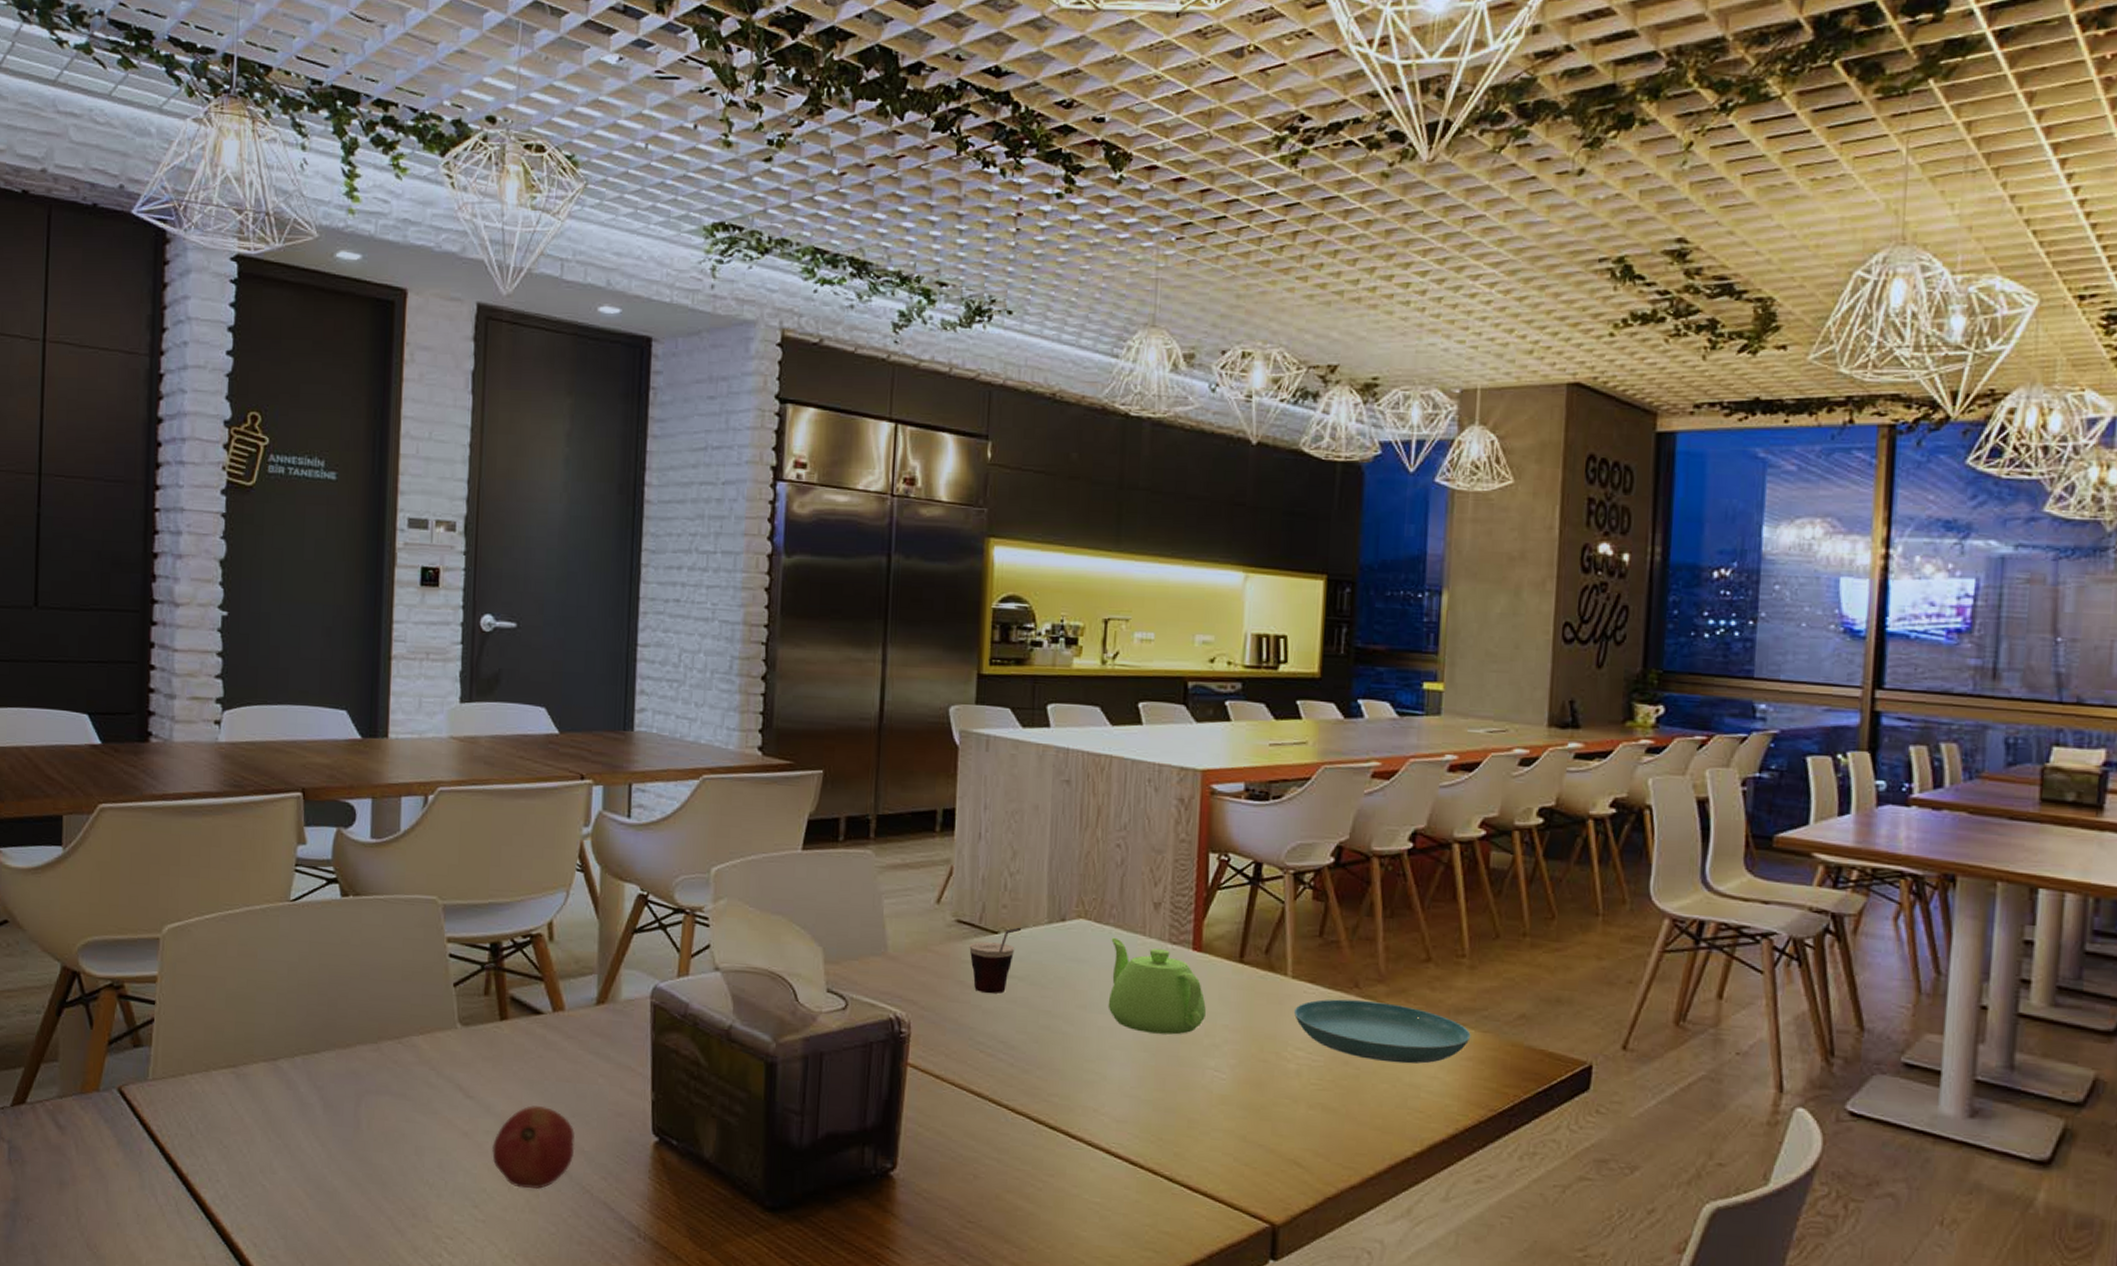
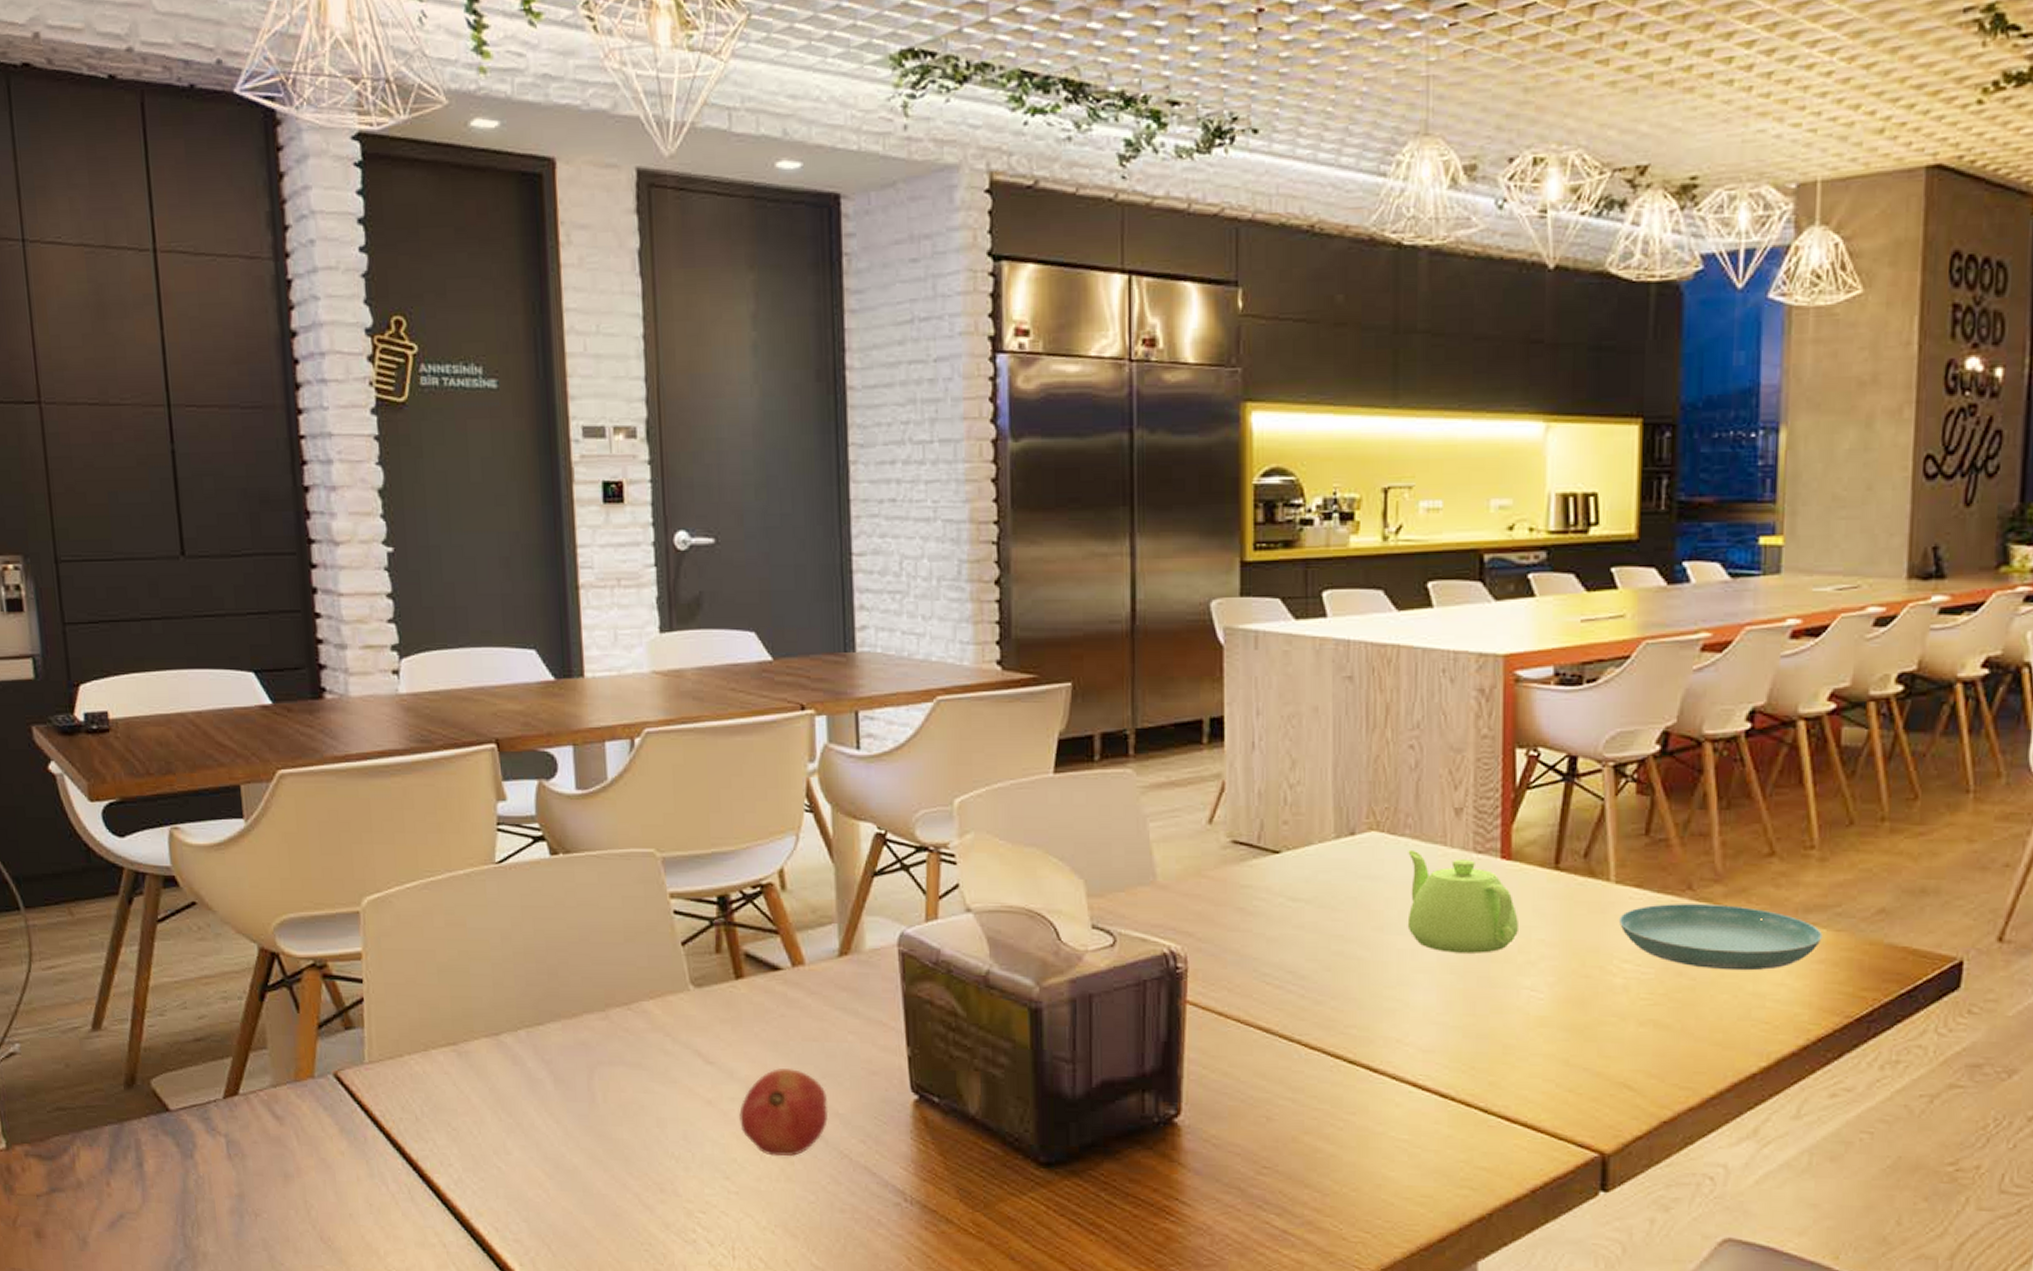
cup: present [969,927,1021,994] -> none [1248,845,1305,920]

